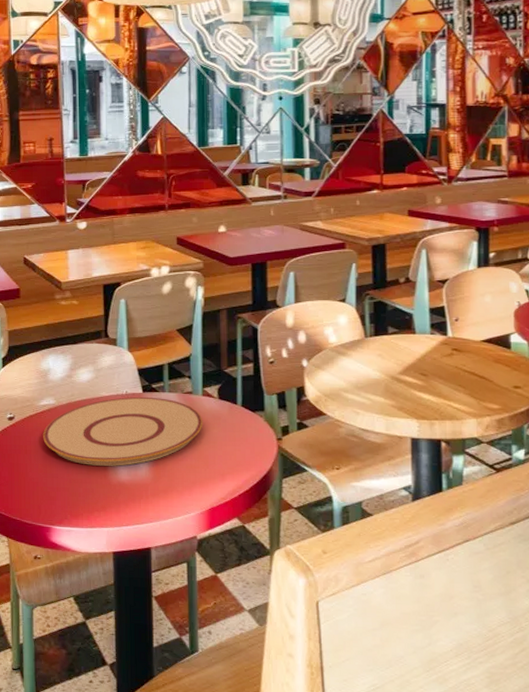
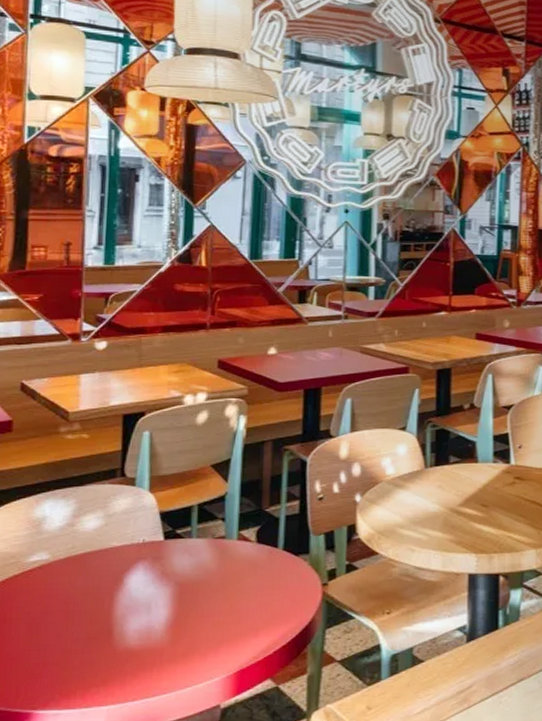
plate: present [43,396,203,466] -> none [30,544,237,631]

